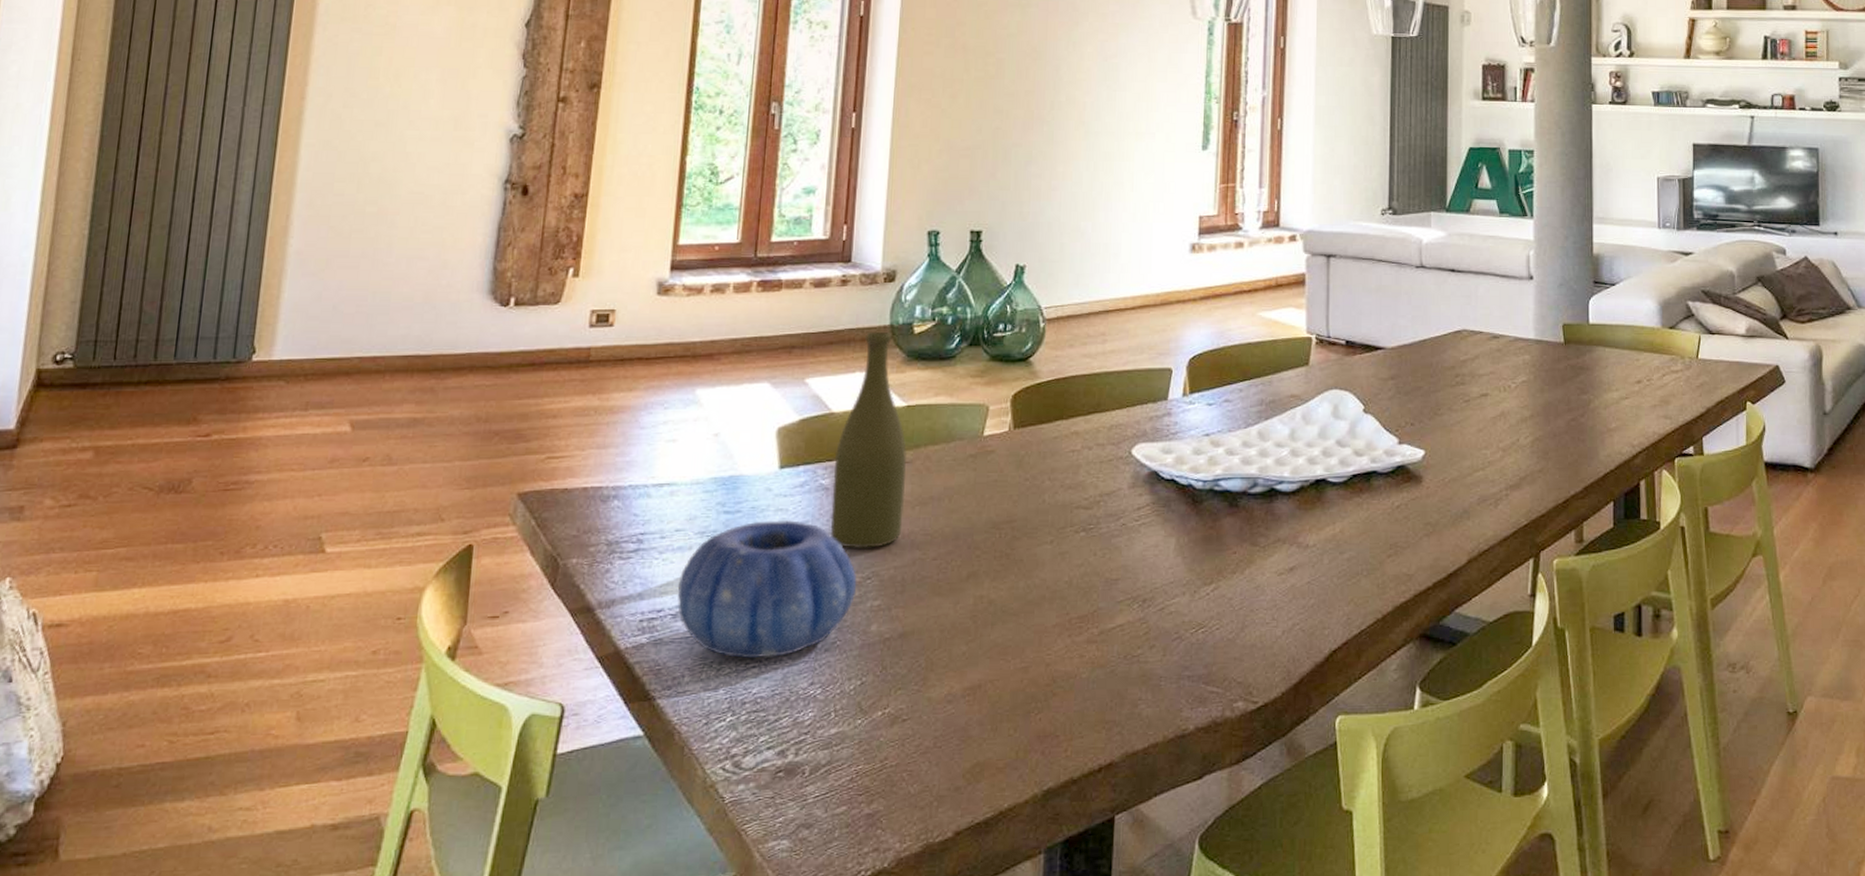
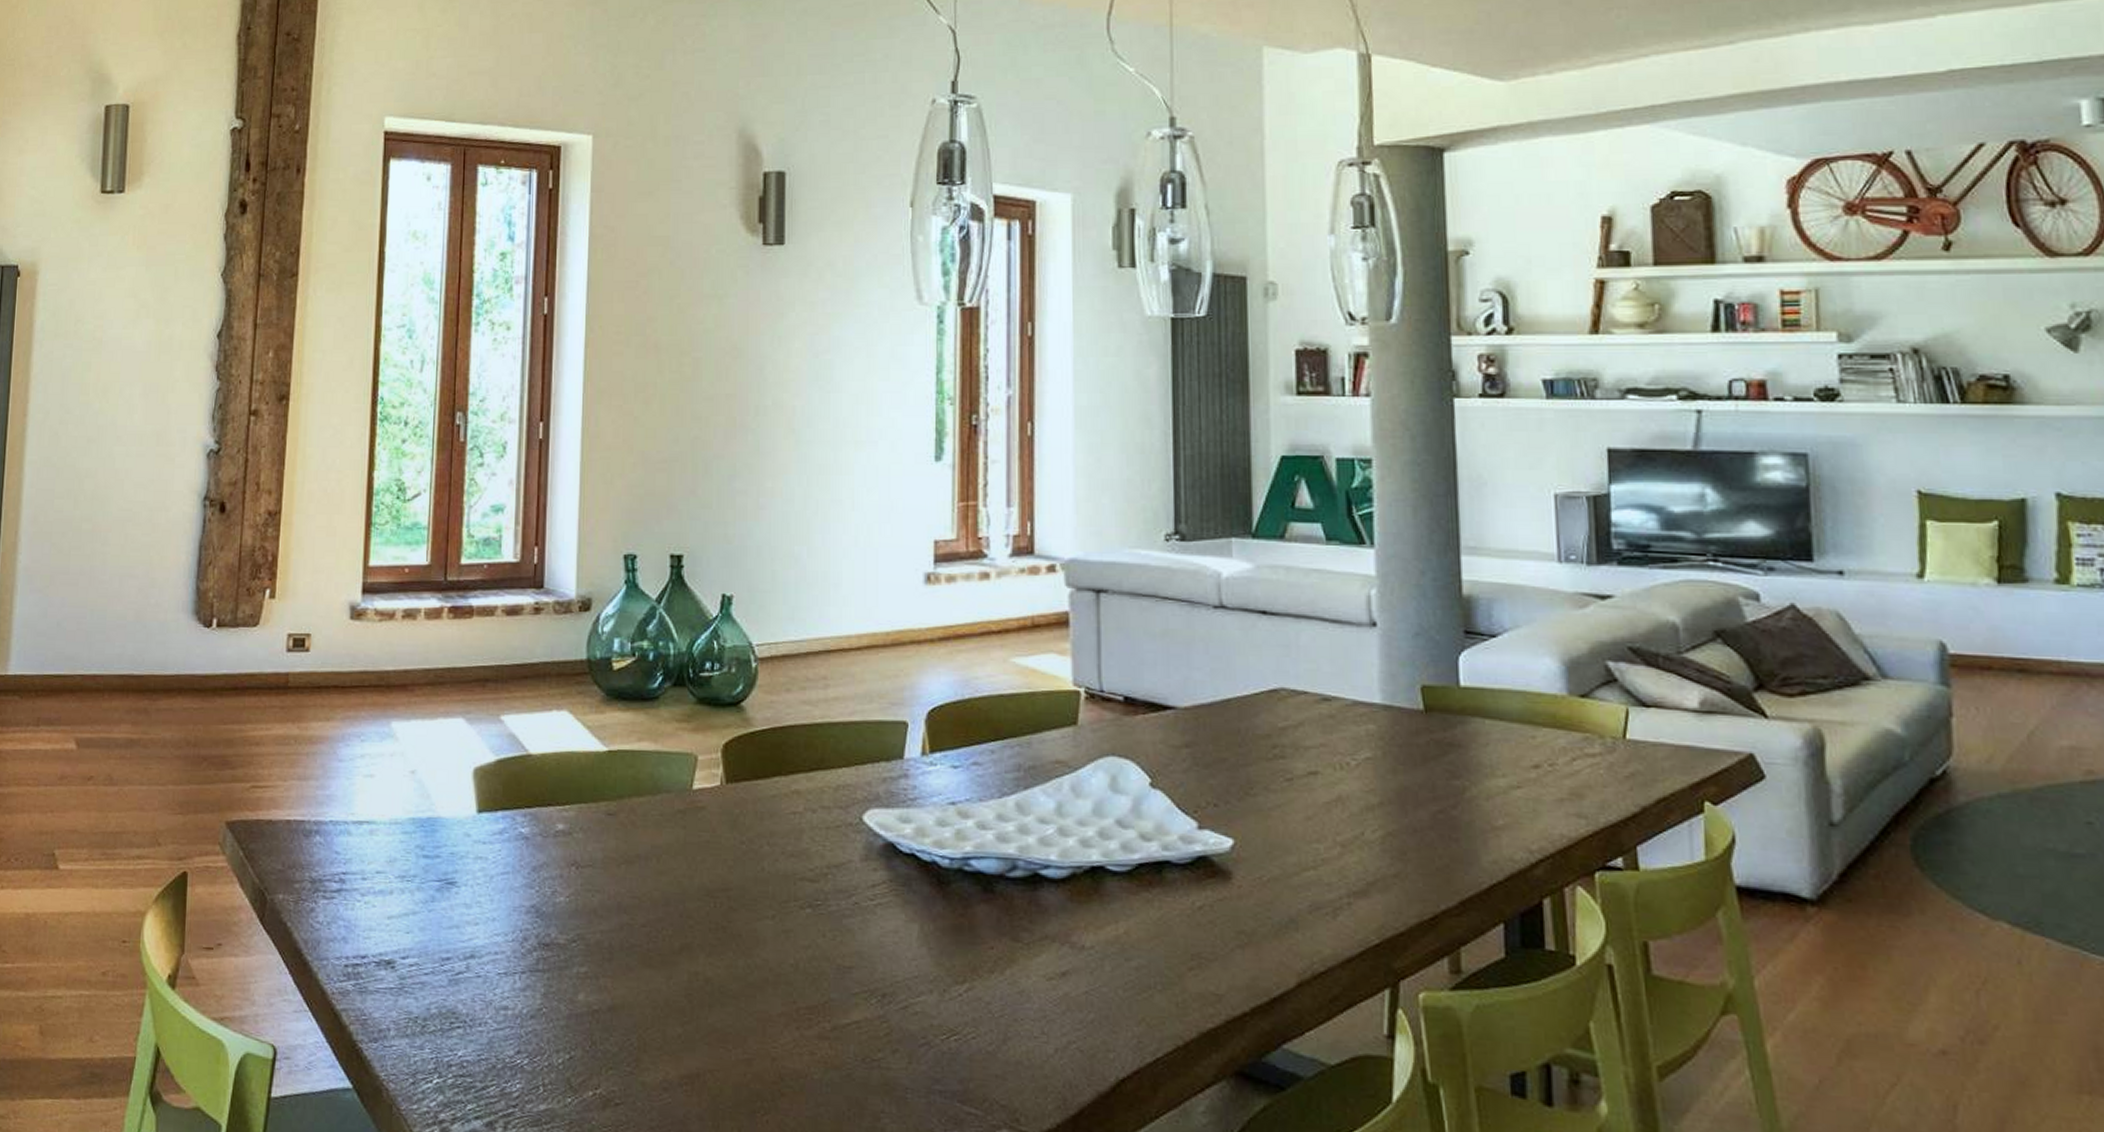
decorative bowl: present [677,520,857,659] -> none [380,869,562,1019]
bottle: present [830,331,907,550] -> none [531,666,610,909]

